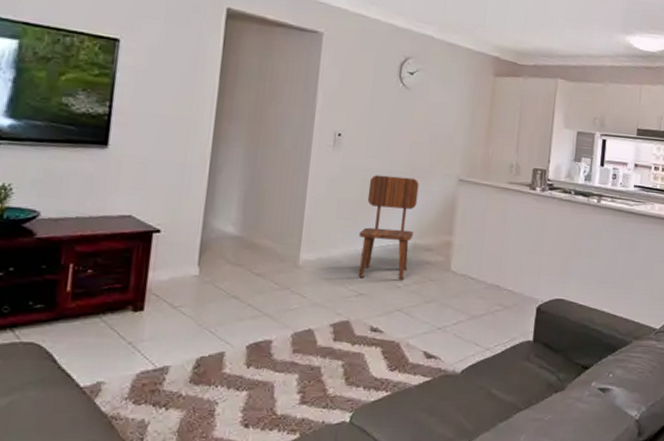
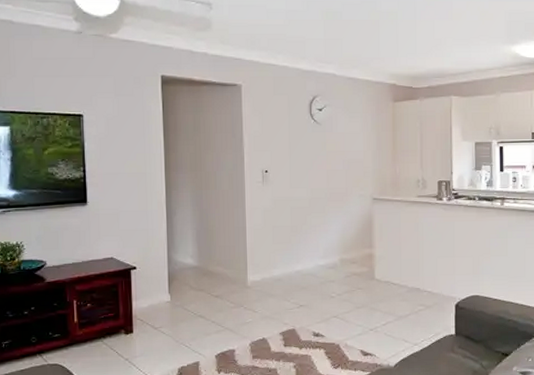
dining chair: present [358,175,419,280] -> none [294,202,340,292]

